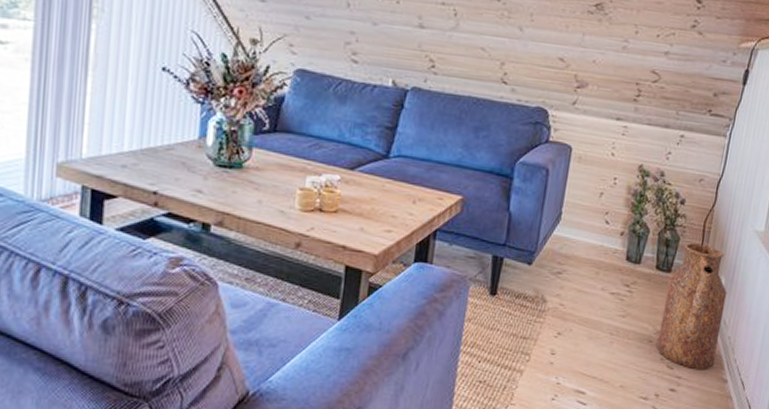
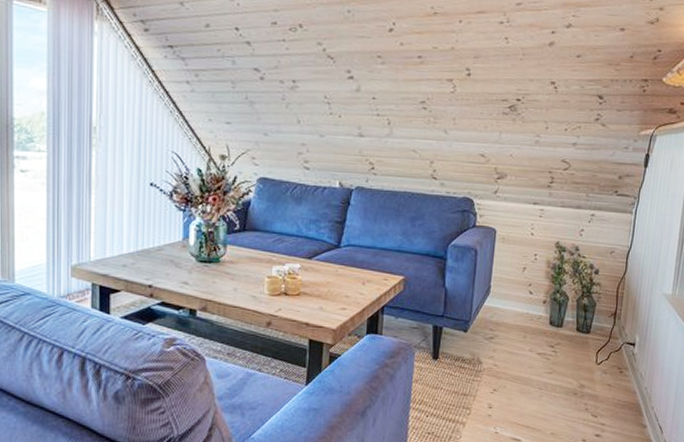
watering can: present [656,243,727,369] -> none [581,307,642,416]

